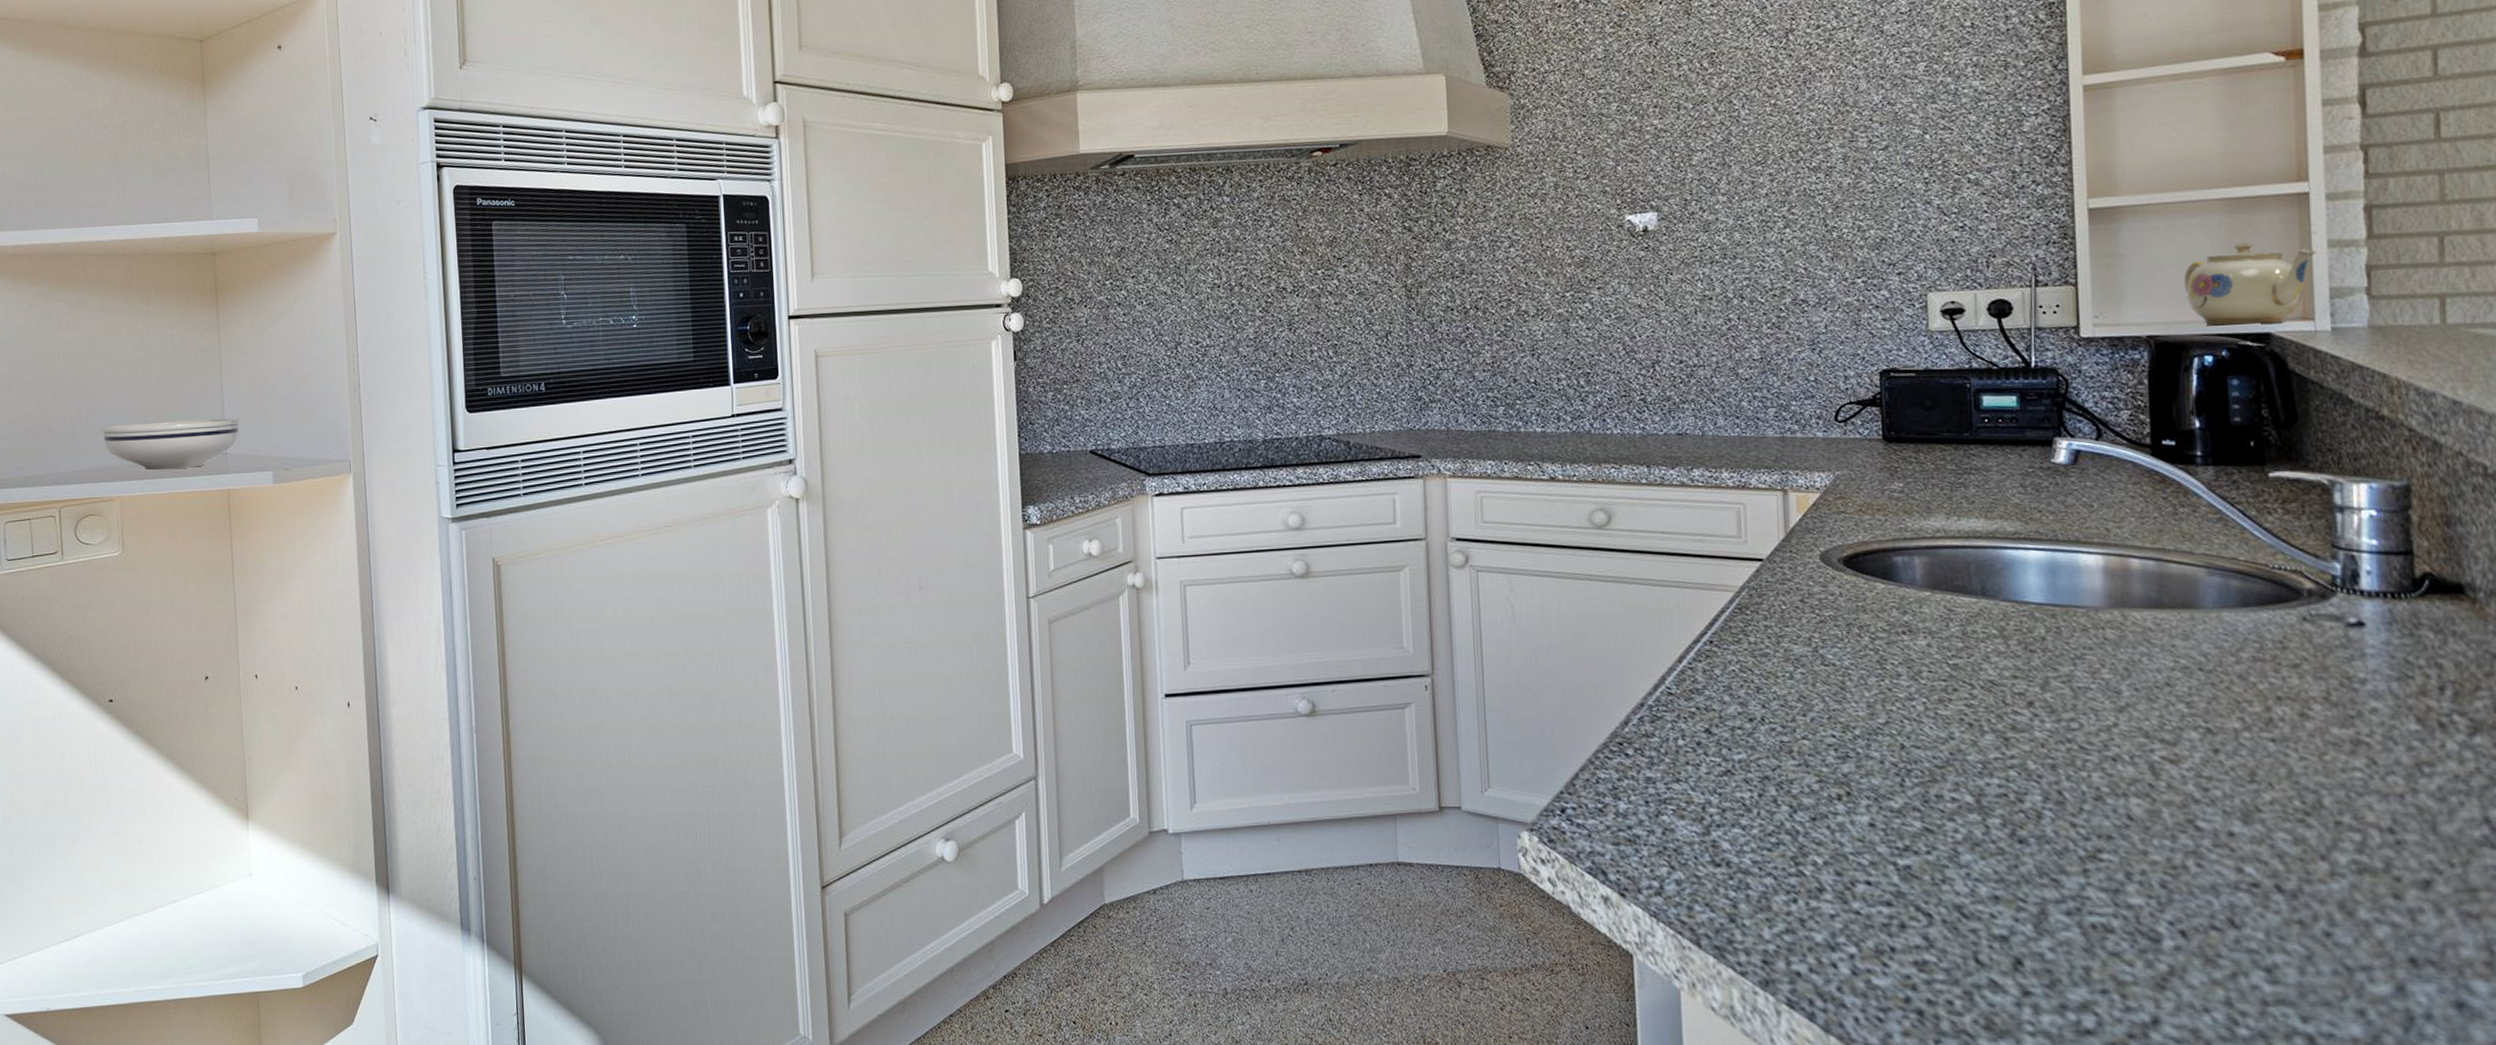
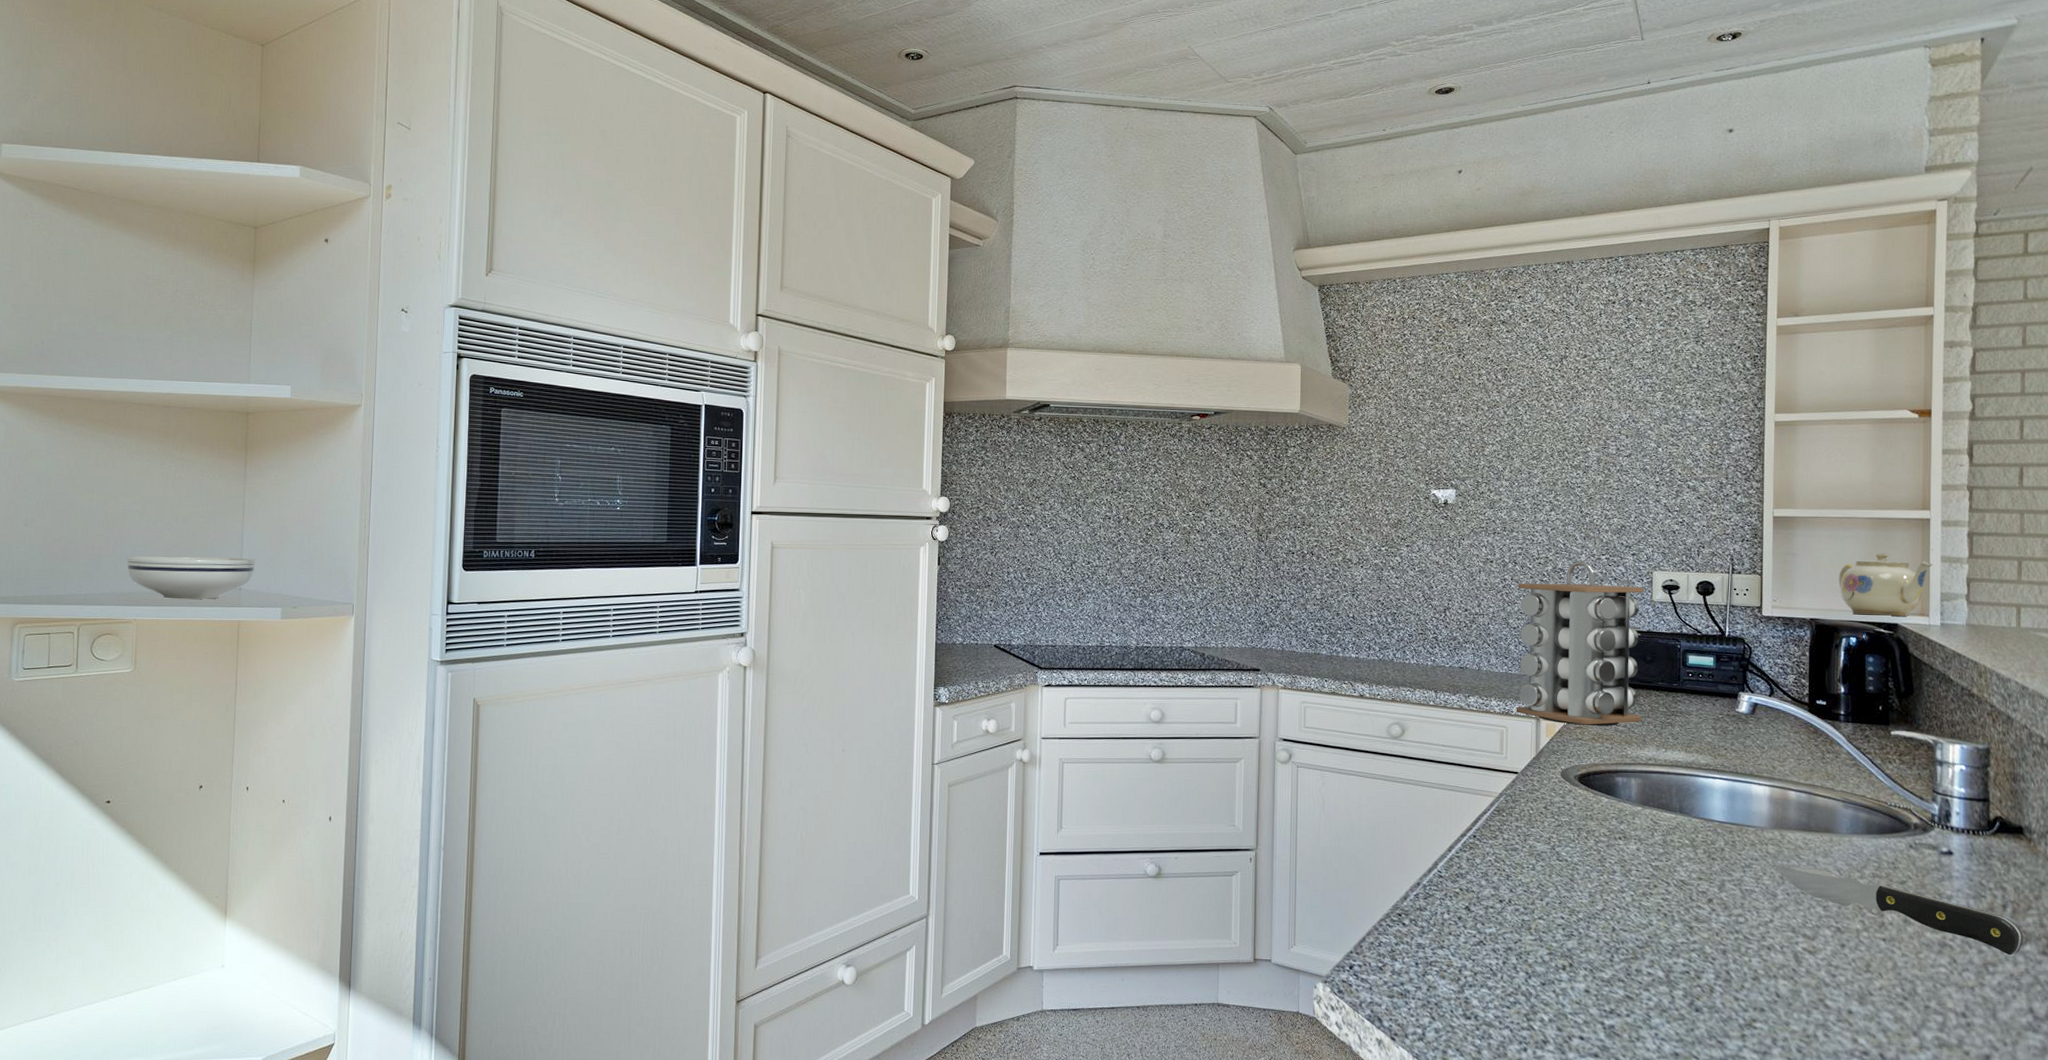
spice rack: none [1748,288,1924,495] -> present [1516,561,1644,726]
knife: none [2111,650,2471,752] -> present [1771,862,2023,956]

